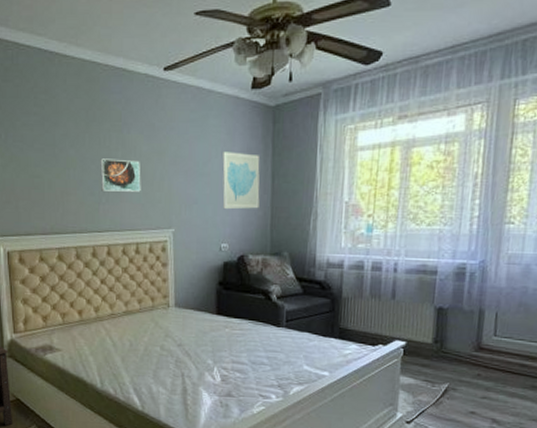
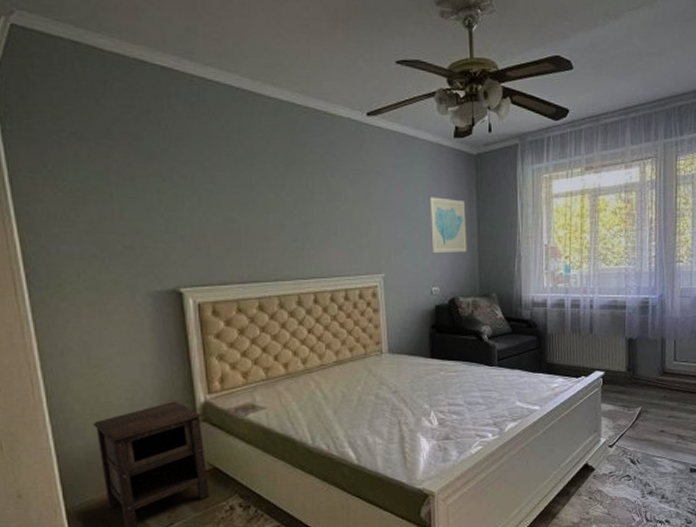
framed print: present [100,158,141,192] -> none [303,202,348,237]

